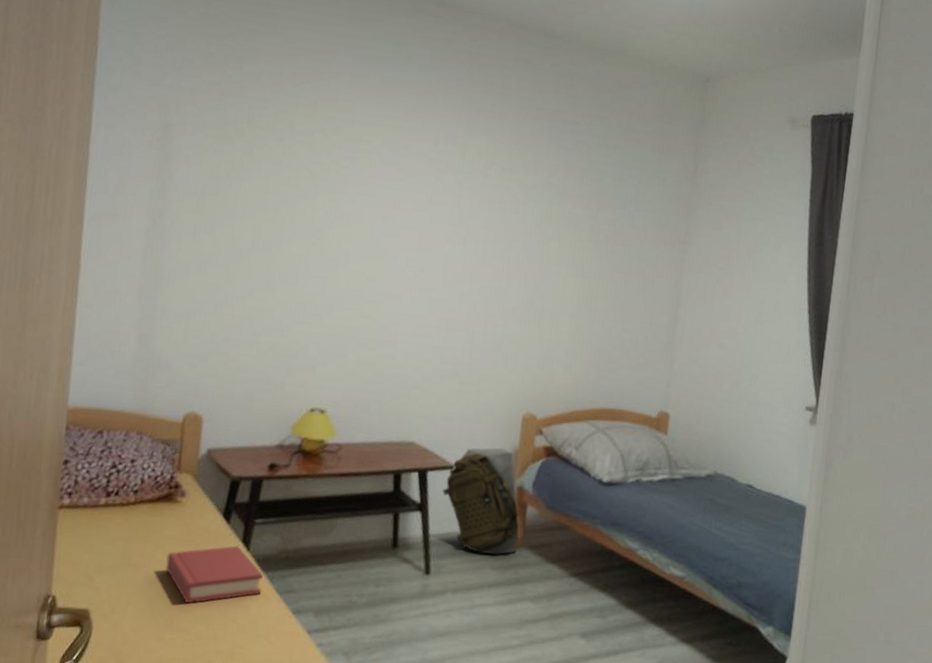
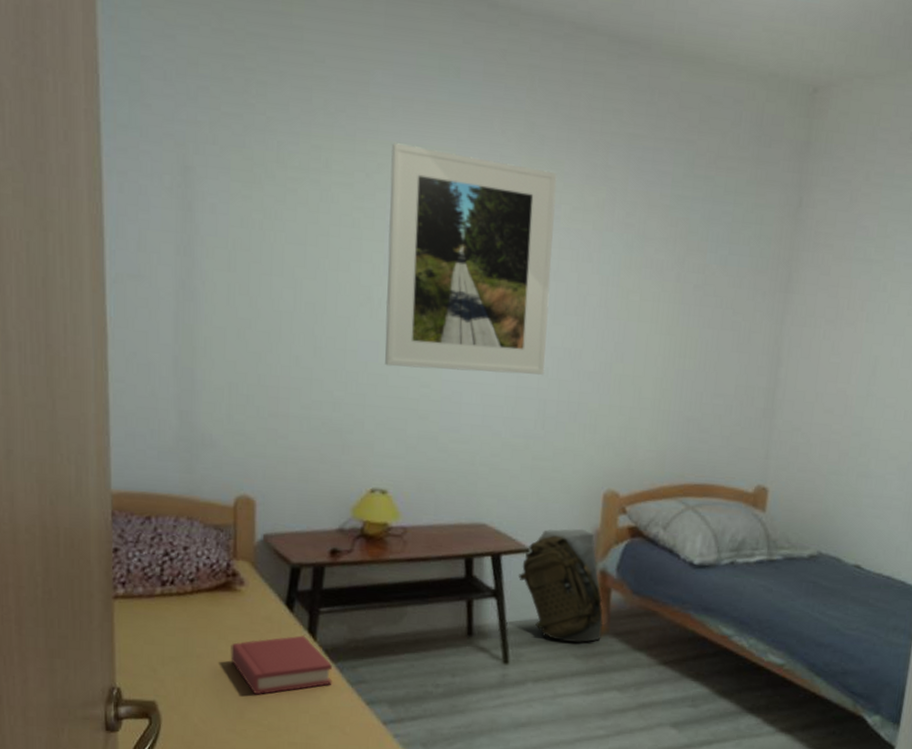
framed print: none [331,110,490,310] -> present [385,143,557,376]

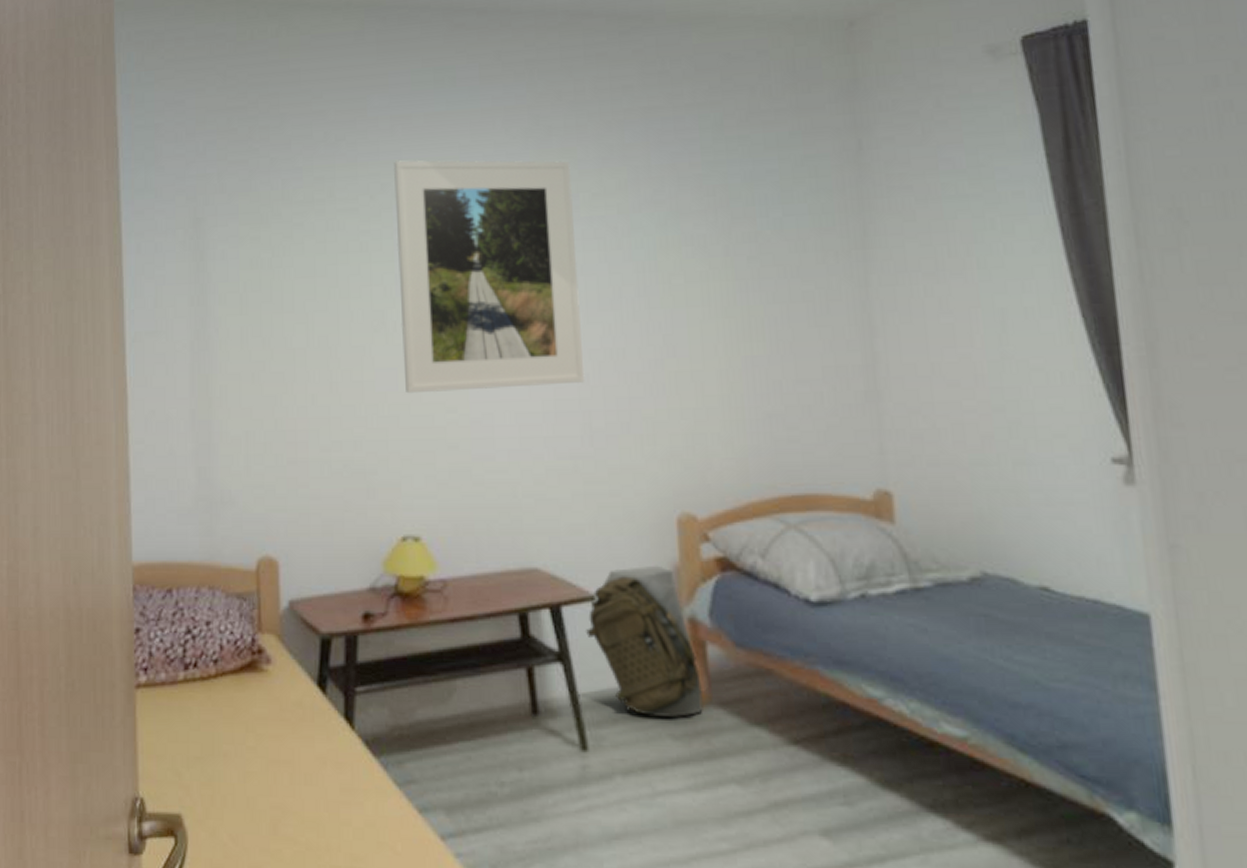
hardback book: present [230,635,332,695] -> none [260,723,376,803]

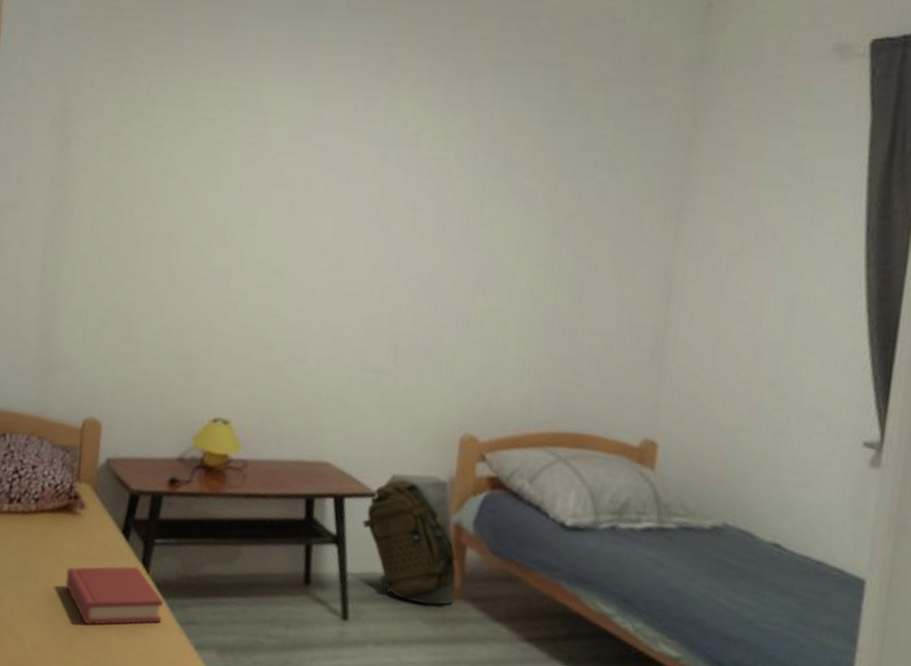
hardback book: none [260,723,376,803] -> present [65,566,163,626]
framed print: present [394,160,585,394] -> none [235,79,419,308]

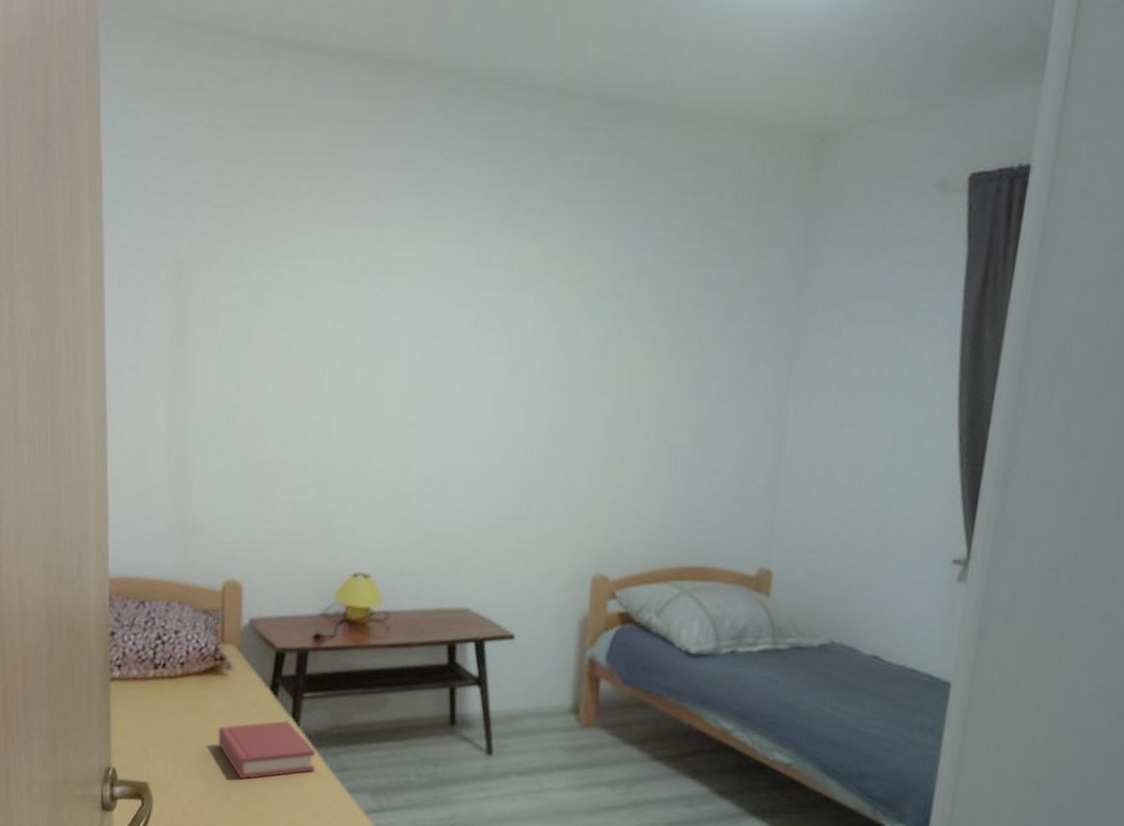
backpack: present [361,472,457,605] -> none [502,614,592,735]

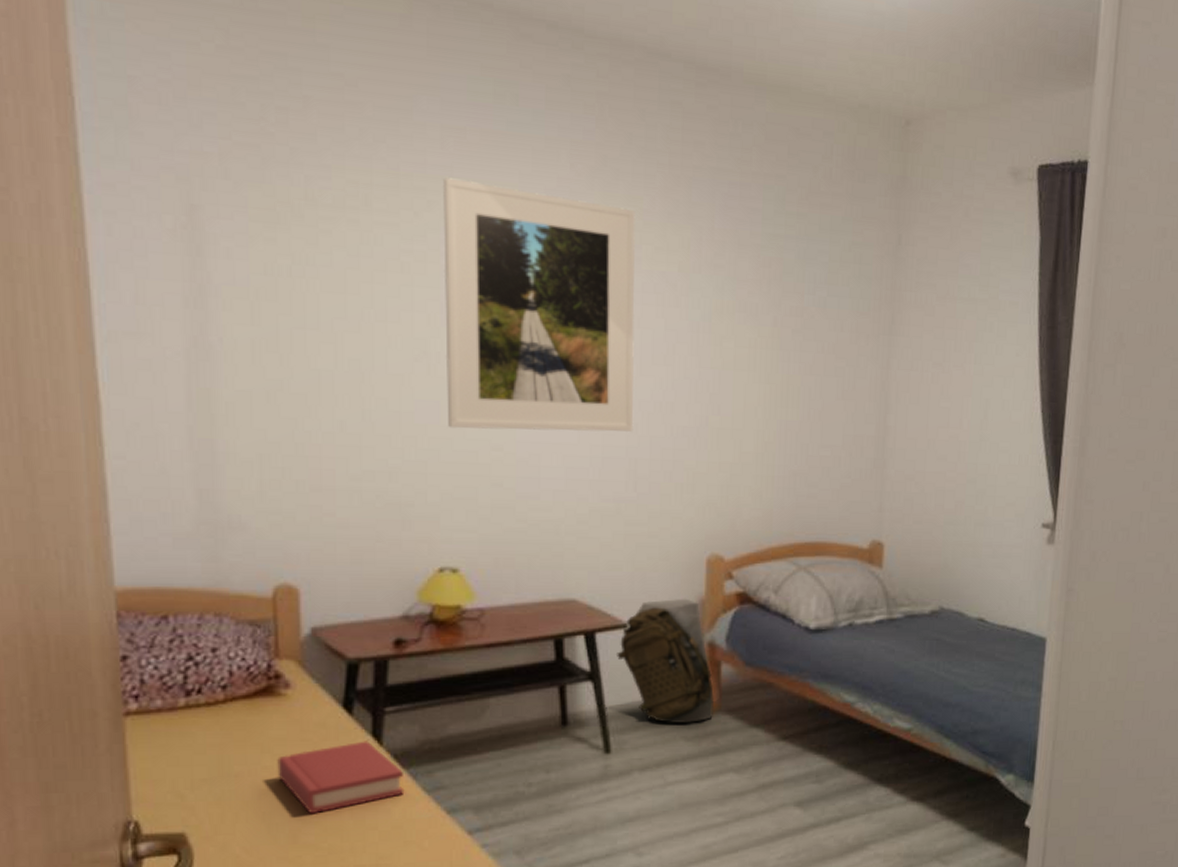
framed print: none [368,224,543,455] -> present [443,177,636,433]
backpack: none [502,614,592,735] -> present [615,598,715,723]

